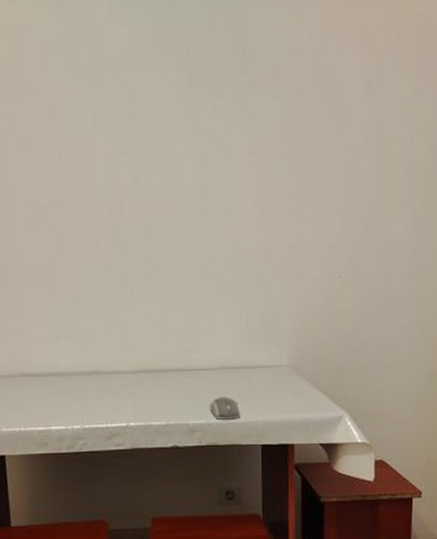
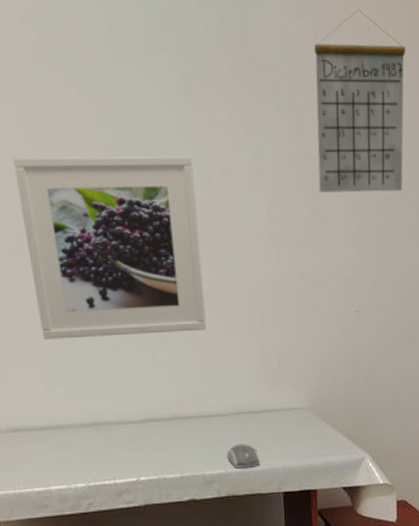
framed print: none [44,140,197,297] -> present [13,155,207,339]
calendar: none [307,10,394,170] -> present [314,10,406,193]

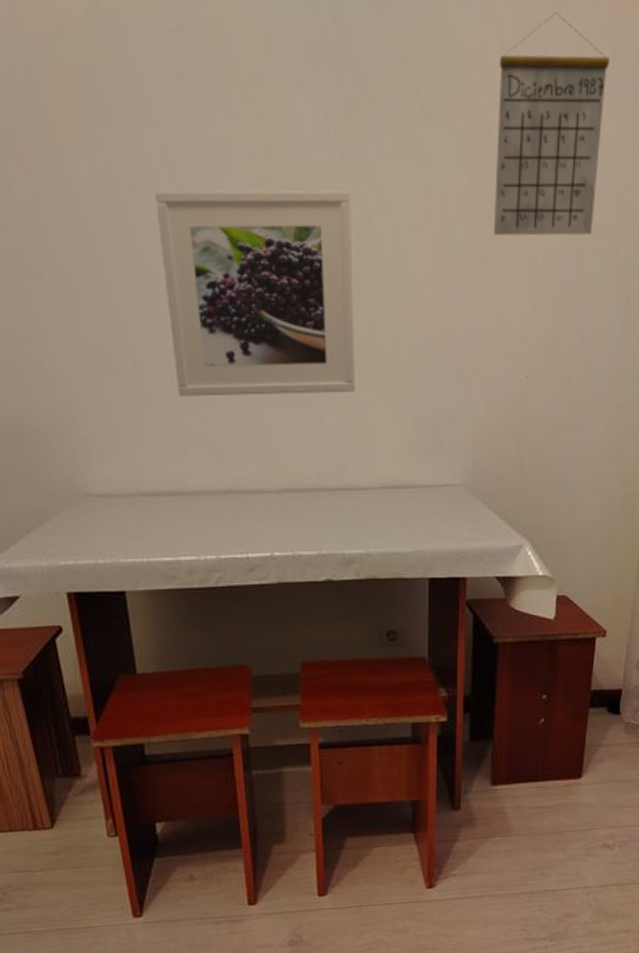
computer mouse: present [227,444,261,469] -> none [369,522,406,549]

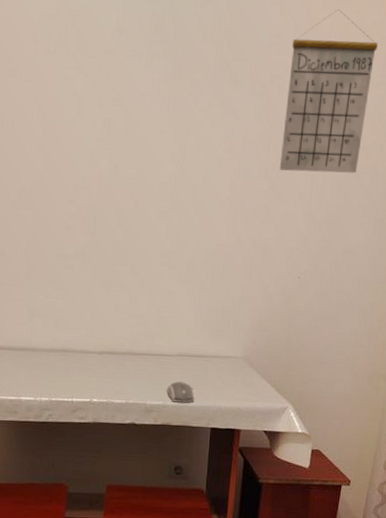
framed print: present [155,190,355,397] -> none [28,127,172,282]
computer mouse: none [369,522,406,549] -> present [167,381,195,403]

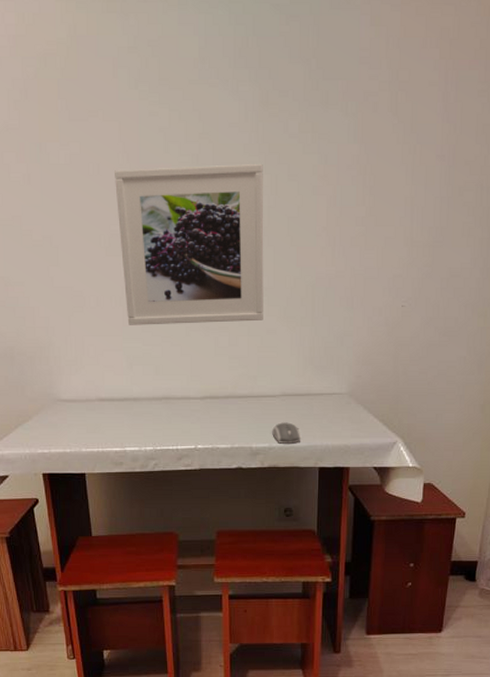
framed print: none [28,127,172,282] -> present [115,163,264,325]
calendar: present [279,9,378,174] -> none [377,13,477,195]

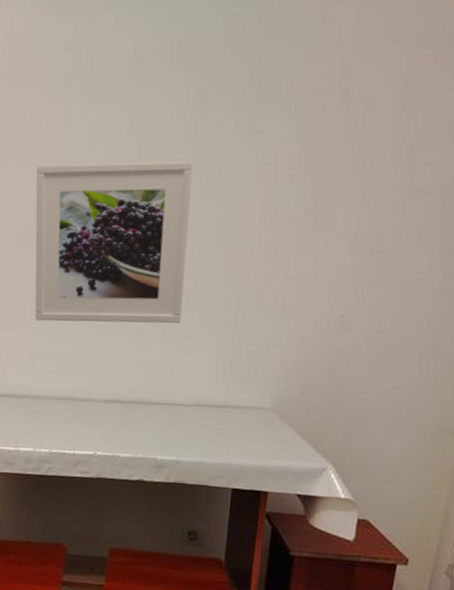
computer mouse: present [272,422,301,444] -> none [181,434,214,459]

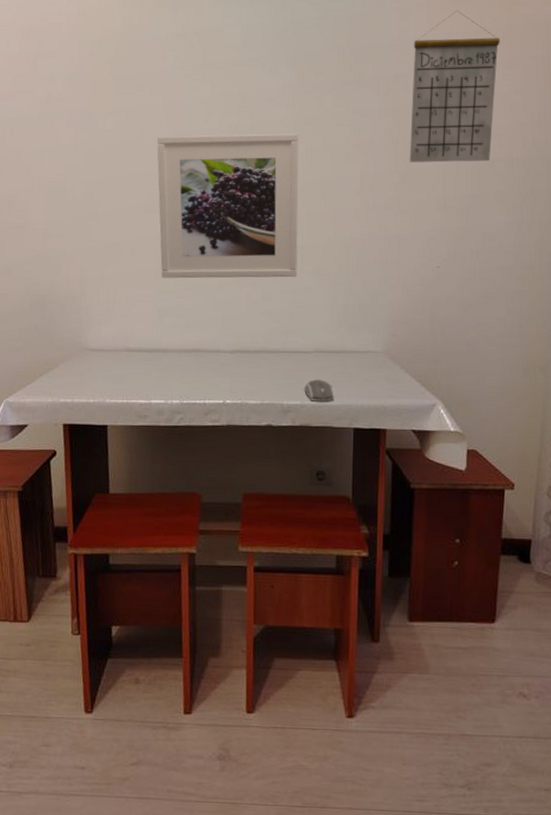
computer mouse: none [181,434,214,459] -> present [304,379,335,402]
calendar: none [319,10,445,196] -> present [409,11,500,163]

